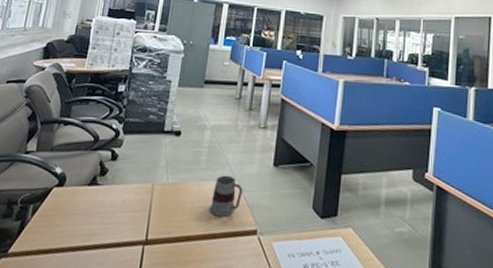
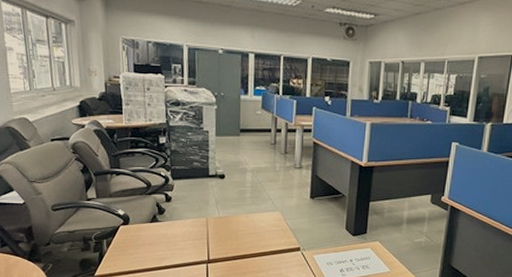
mug: present [209,175,243,217] -> none [258,208,286,239]

